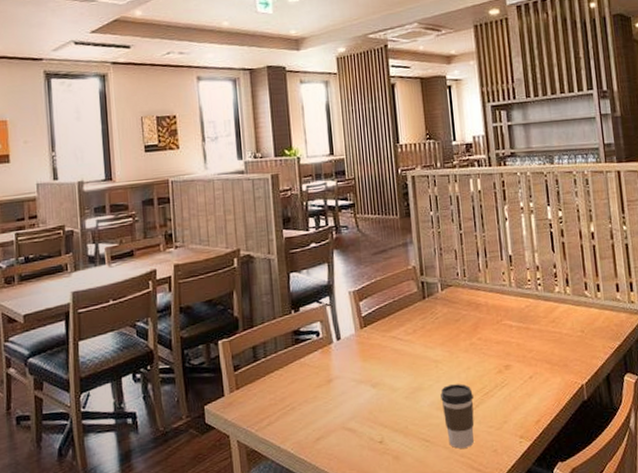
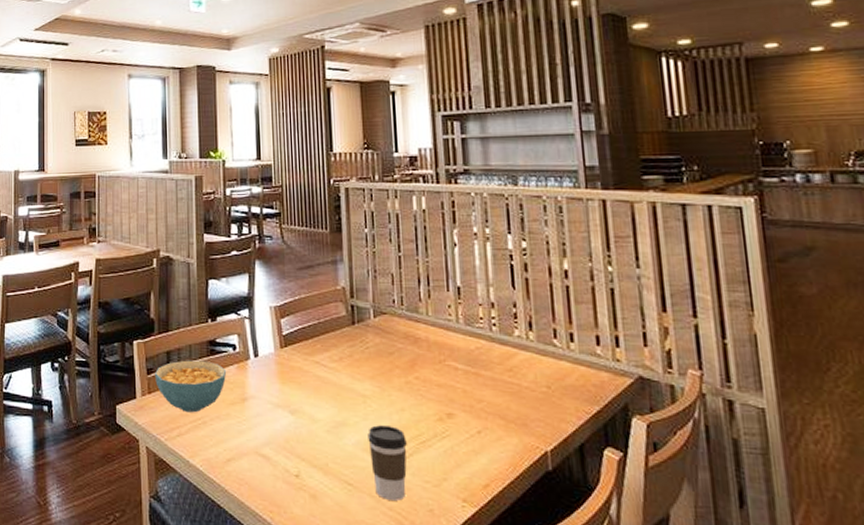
cereal bowl: none [242,350,311,402] -> present [155,360,226,413]

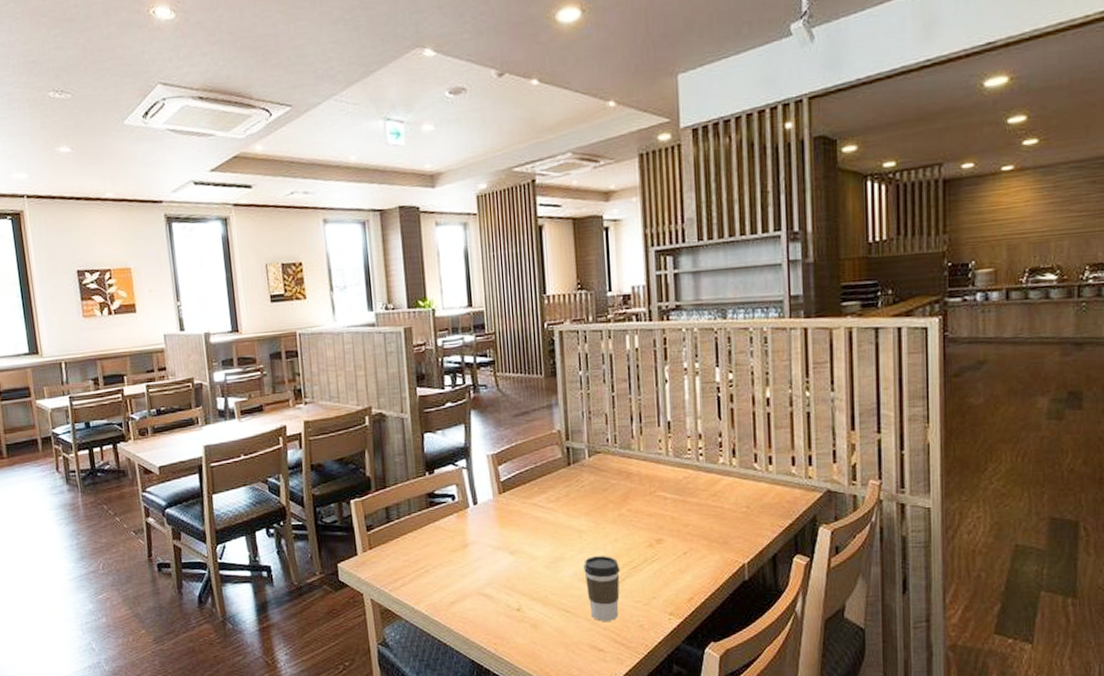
cereal bowl: present [155,360,226,413] -> none [375,513,446,563]

